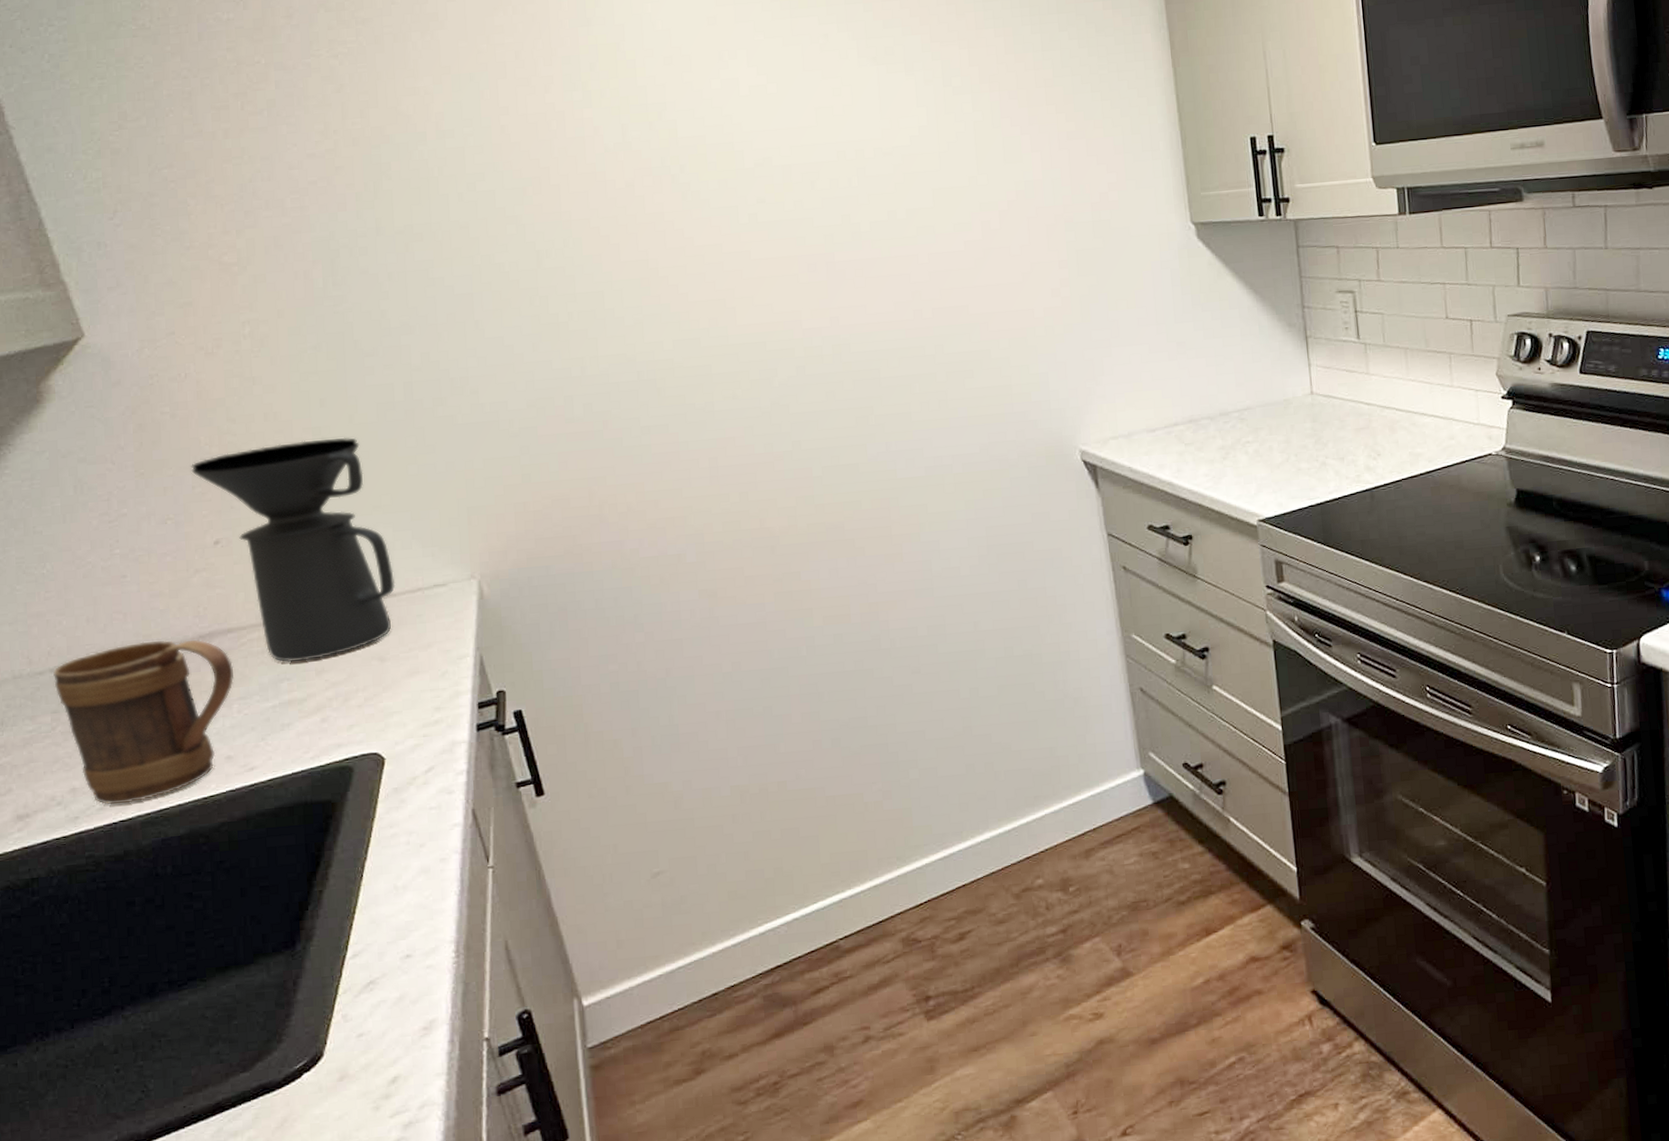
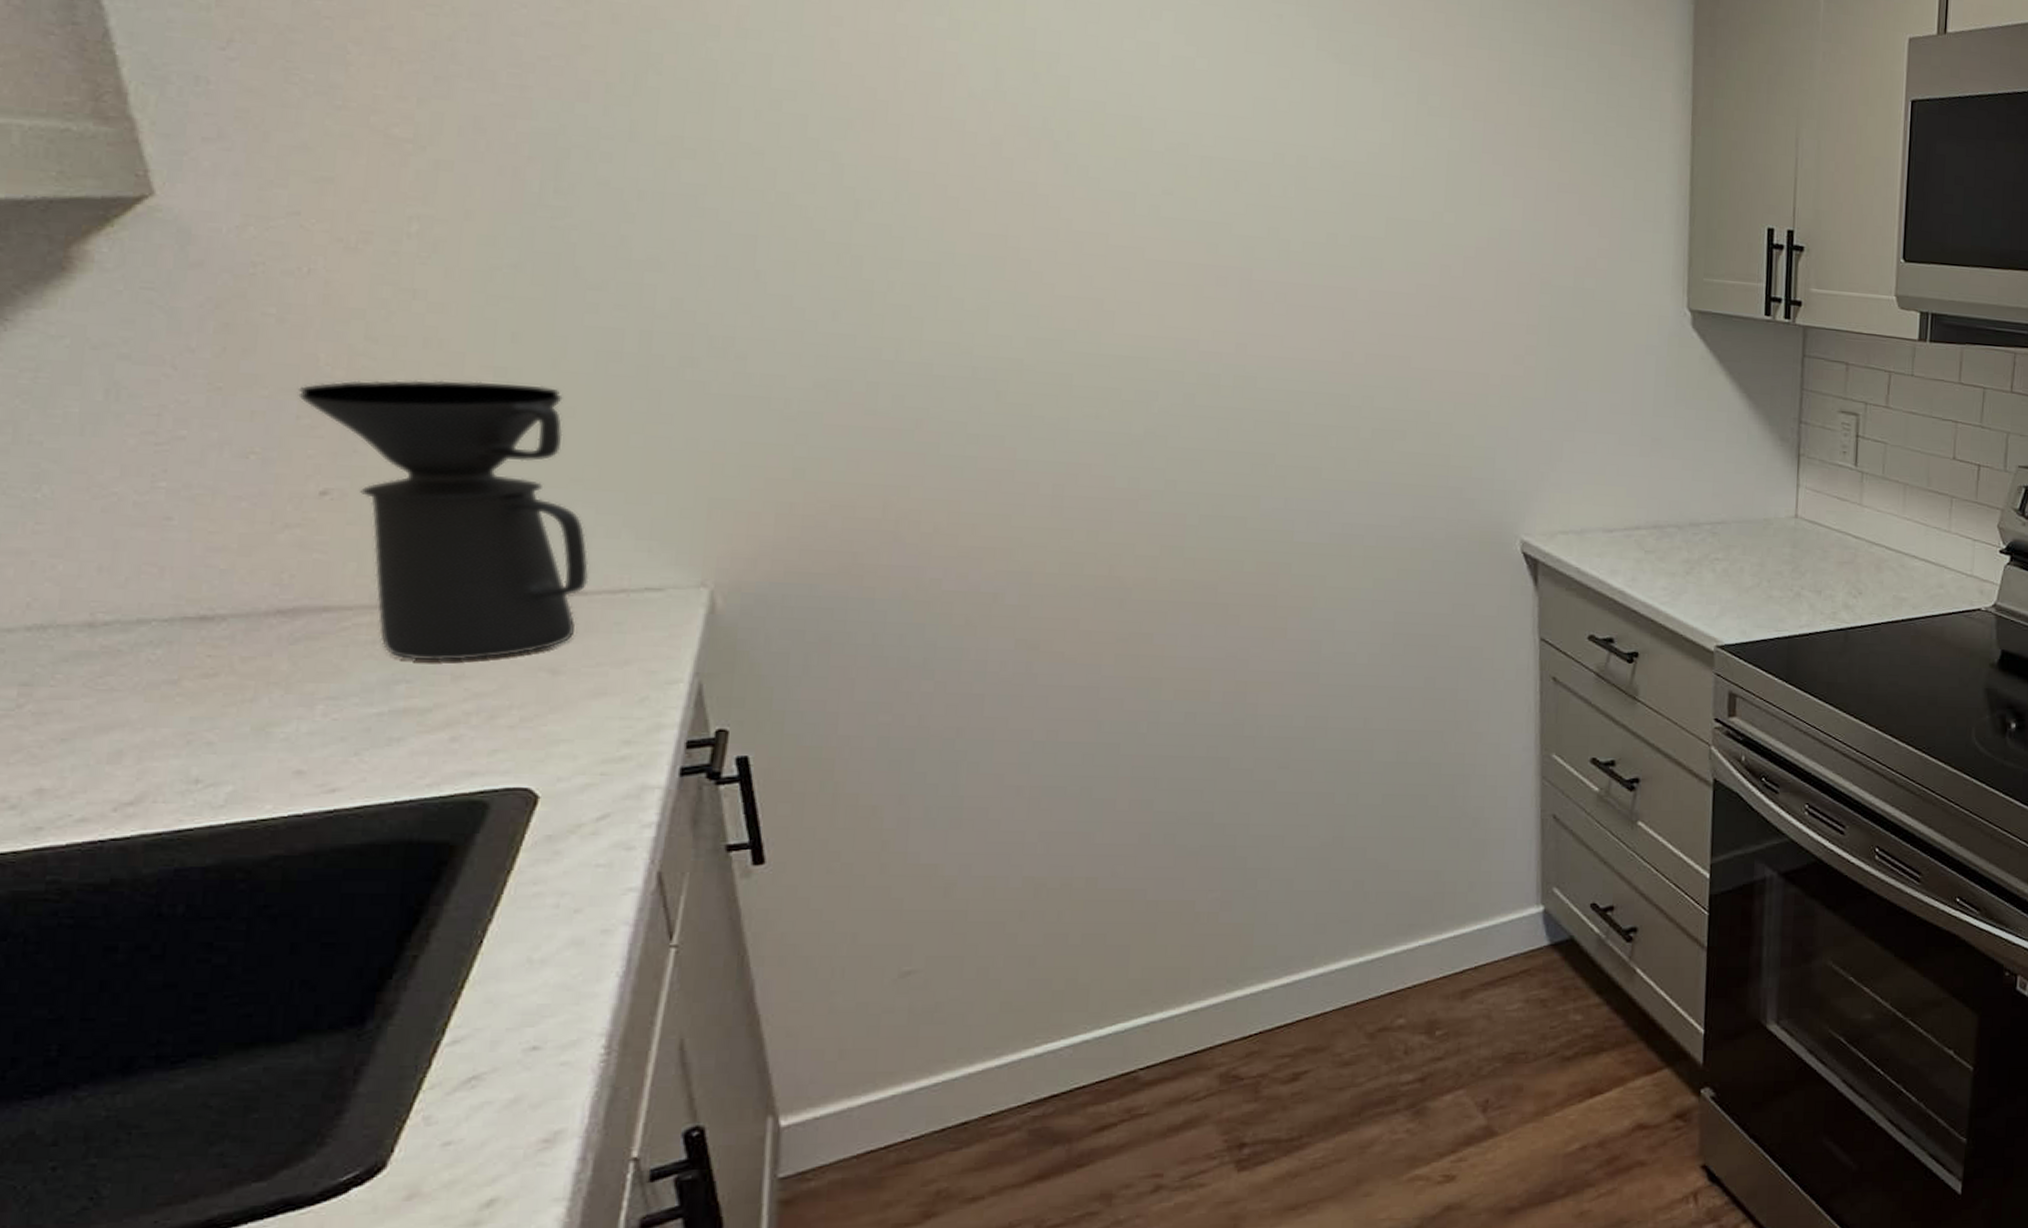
mug: present [53,639,235,805] -> none [29,607,326,817]

